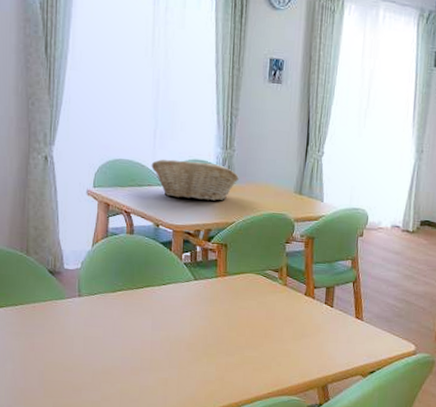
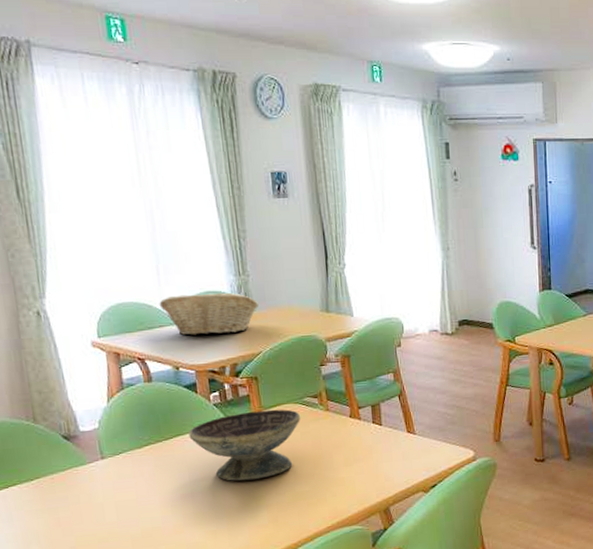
decorative bowl: none [158,275,261,339] -> present [188,409,301,481]

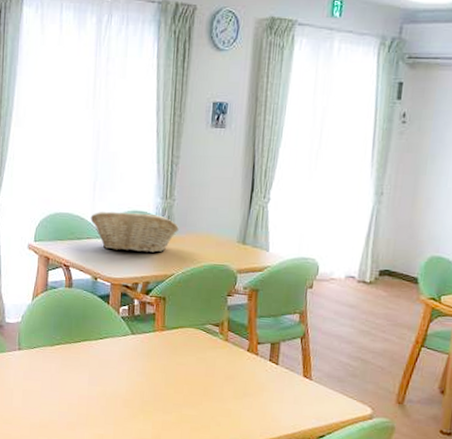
decorative bowl: present [188,409,301,481] -> none [95,329,200,395]

